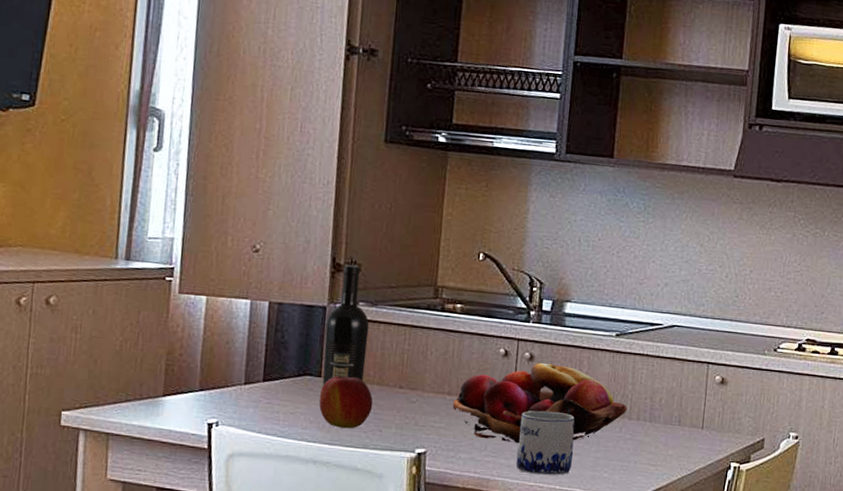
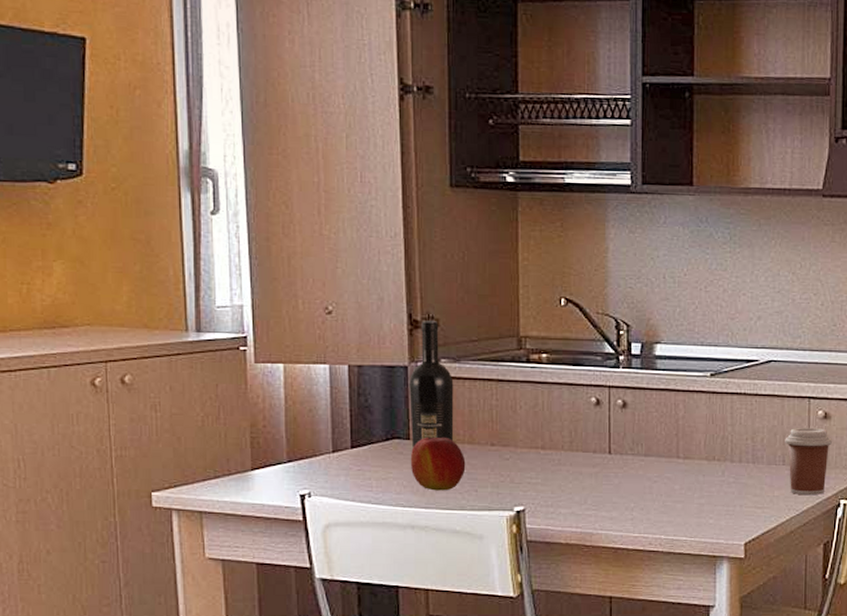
fruit basket: present [452,362,627,444] -> none [547,409,728,495]
mug: present [516,410,575,476] -> none [618,459,676,526]
coffee cup: none [682,390,728,457] -> present [785,427,833,496]

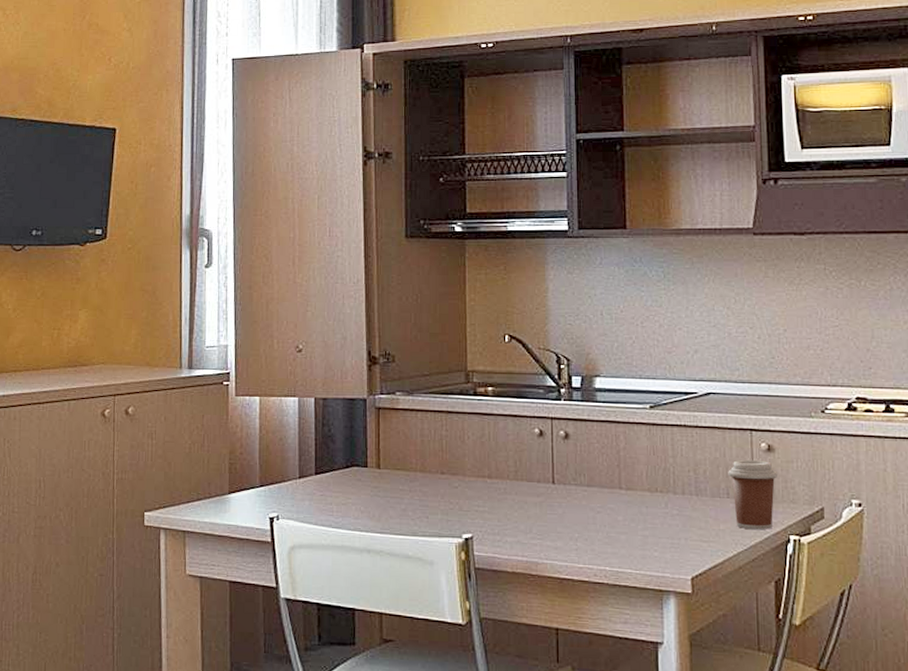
wine bottle: present [409,321,454,448] -> none [368,357,407,475]
apple: present [410,436,466,491] -> none [367,464,418,517]

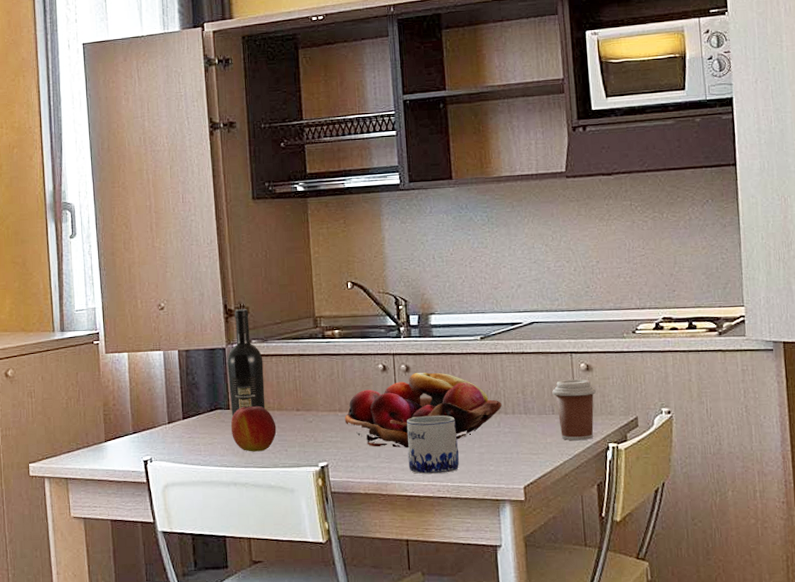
apple: none [367,464,418,517] -> present [230,406,277,452]
wine bottle: none [368,357,407,475] -> present [227,309,266,416]
fruit basket: none [494,440,670,525] -> present [344,372,502,448]
mug: none [562,489,619,557] -> present [407,415,459,475]

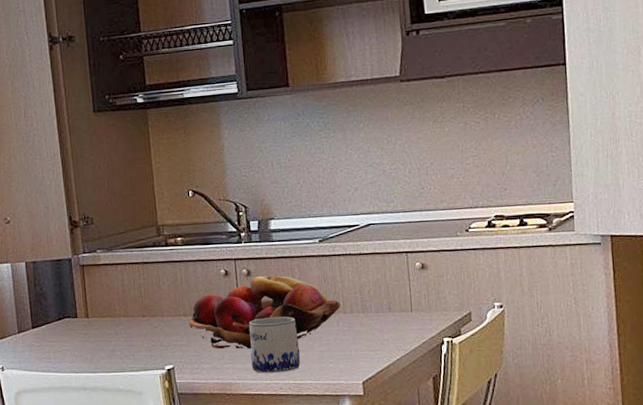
wine bottle: present [227,309,266,416] -> none [73,220,112,324]
apple: present [230,406,277,452] -> none [78,313,124,358]
coffee cup: present [552,379,597,441] -> none [389,277,432,337]

